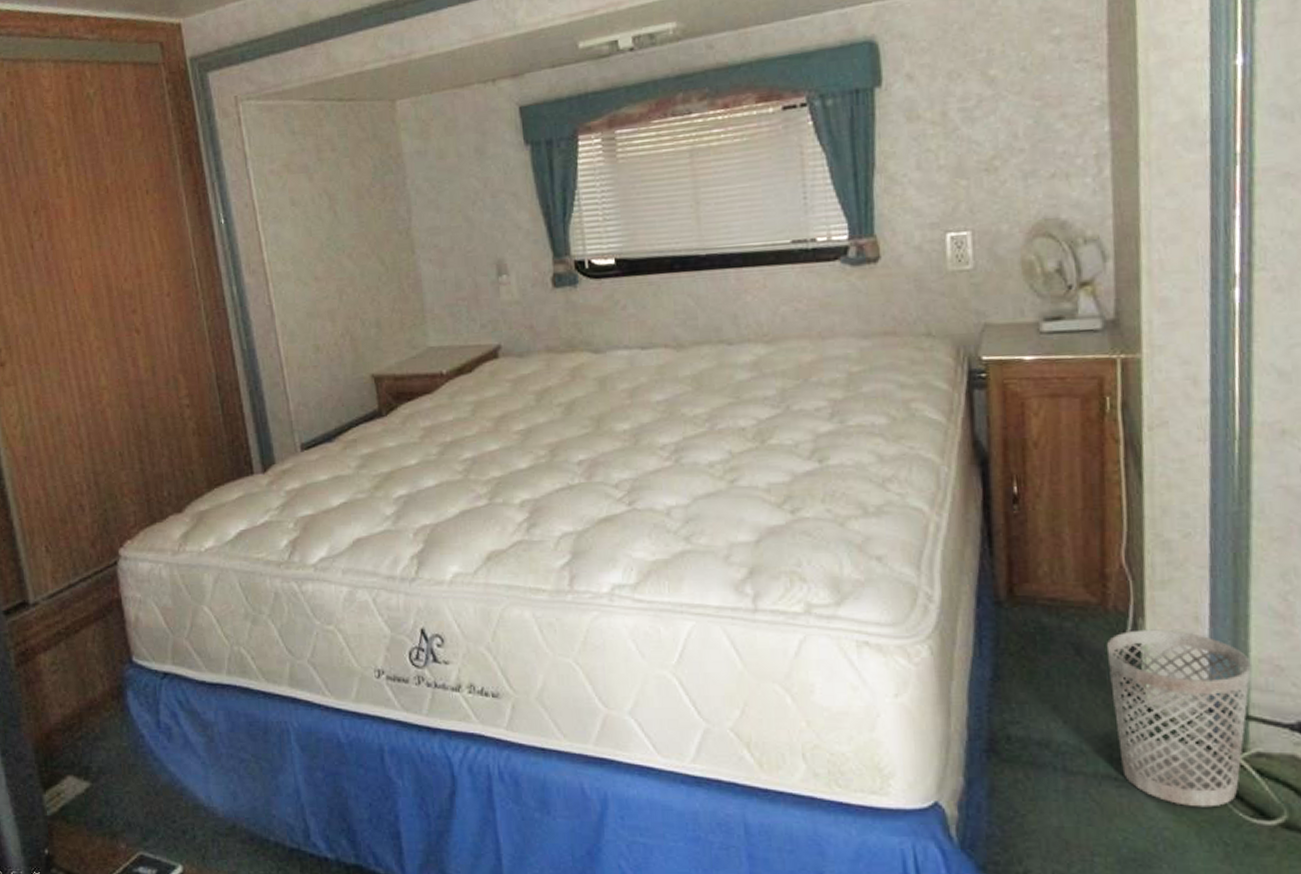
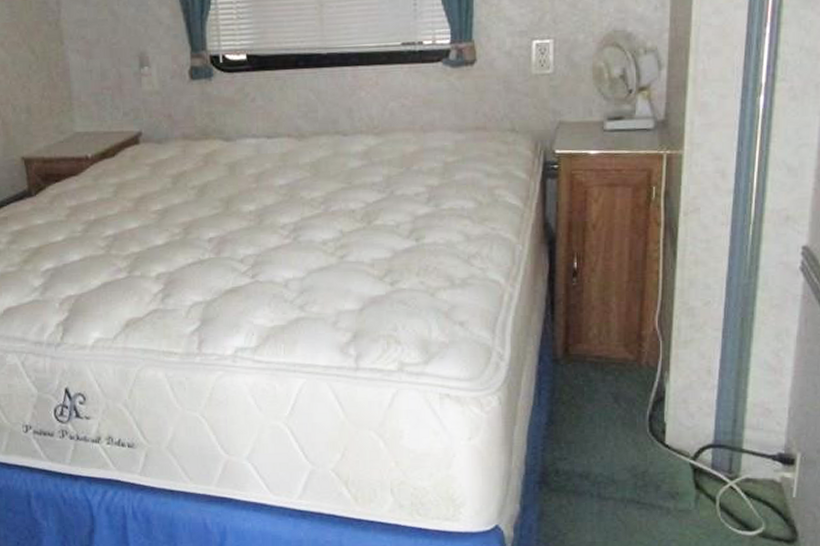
wastebasket: present [1106,629,1252,808] -> none [638,380,748,523]

